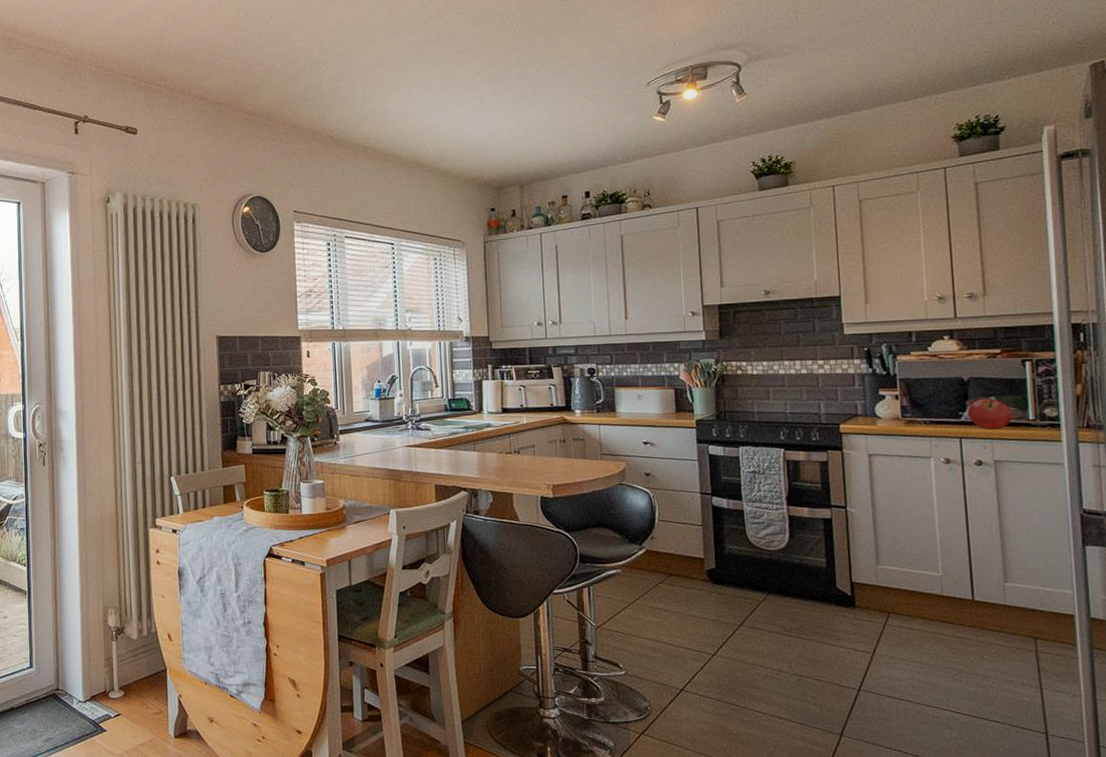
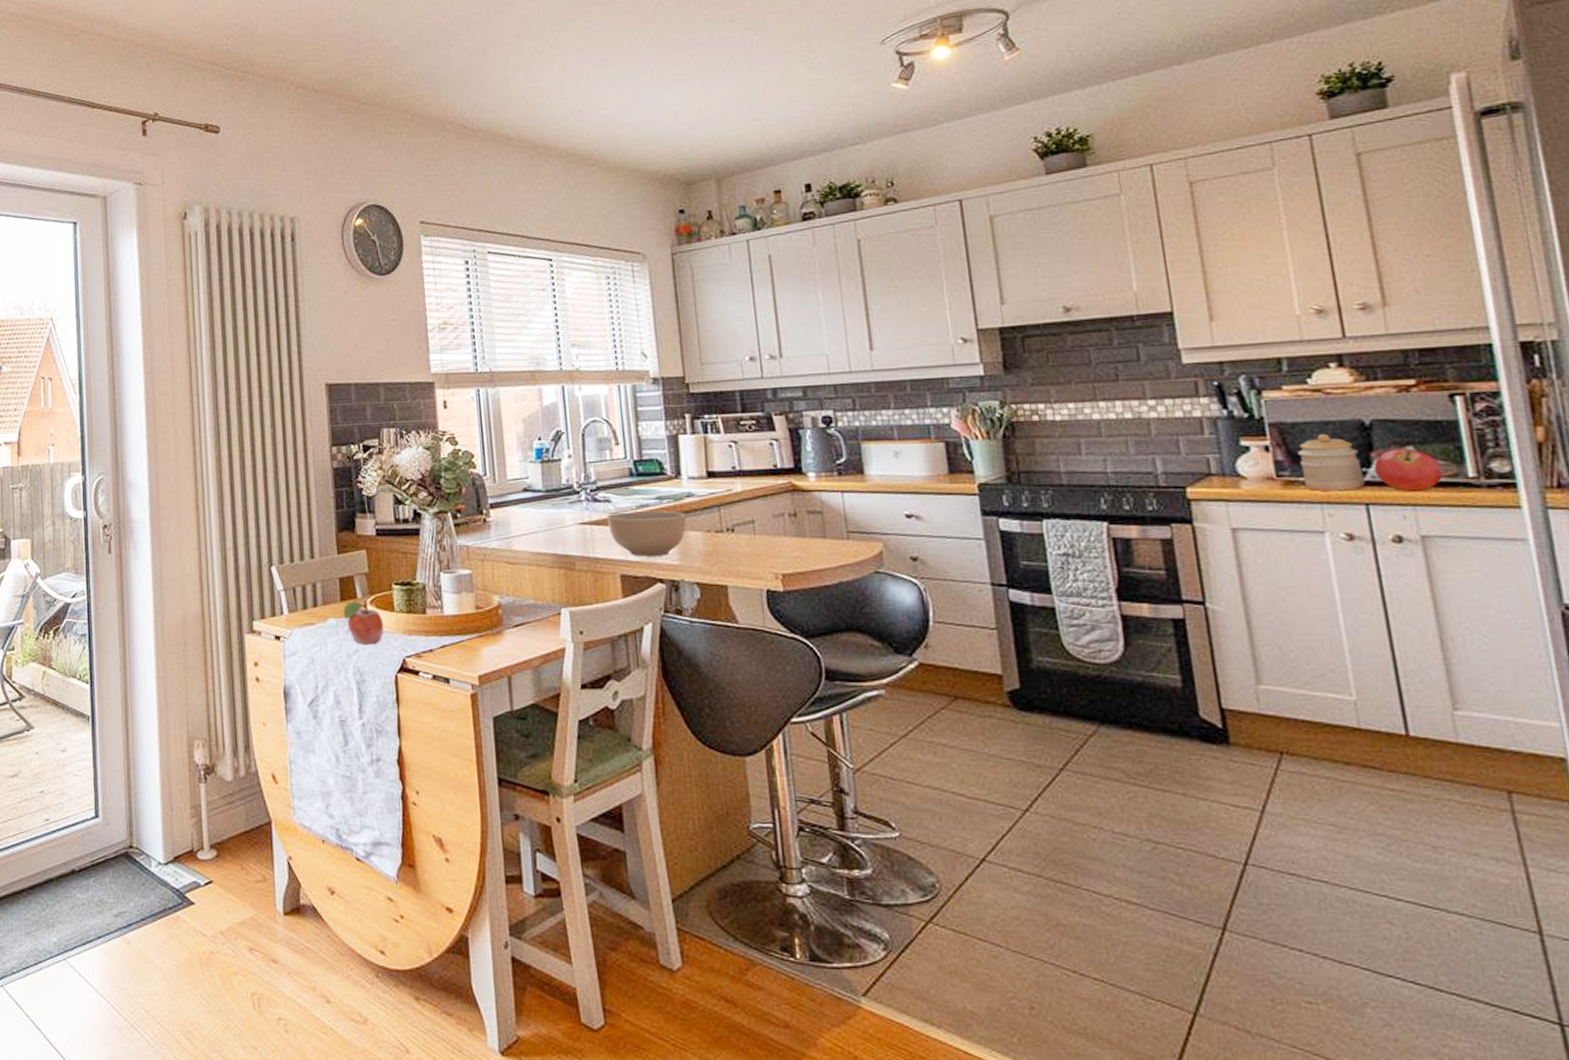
fruit: none [225,504,257,537] -> present [343,601,384,645]
bowl: none [426,437,485,471] -> present [606,510,686,557]
jar: none [916,386,961,429] -> present [1296,433,1366,492]

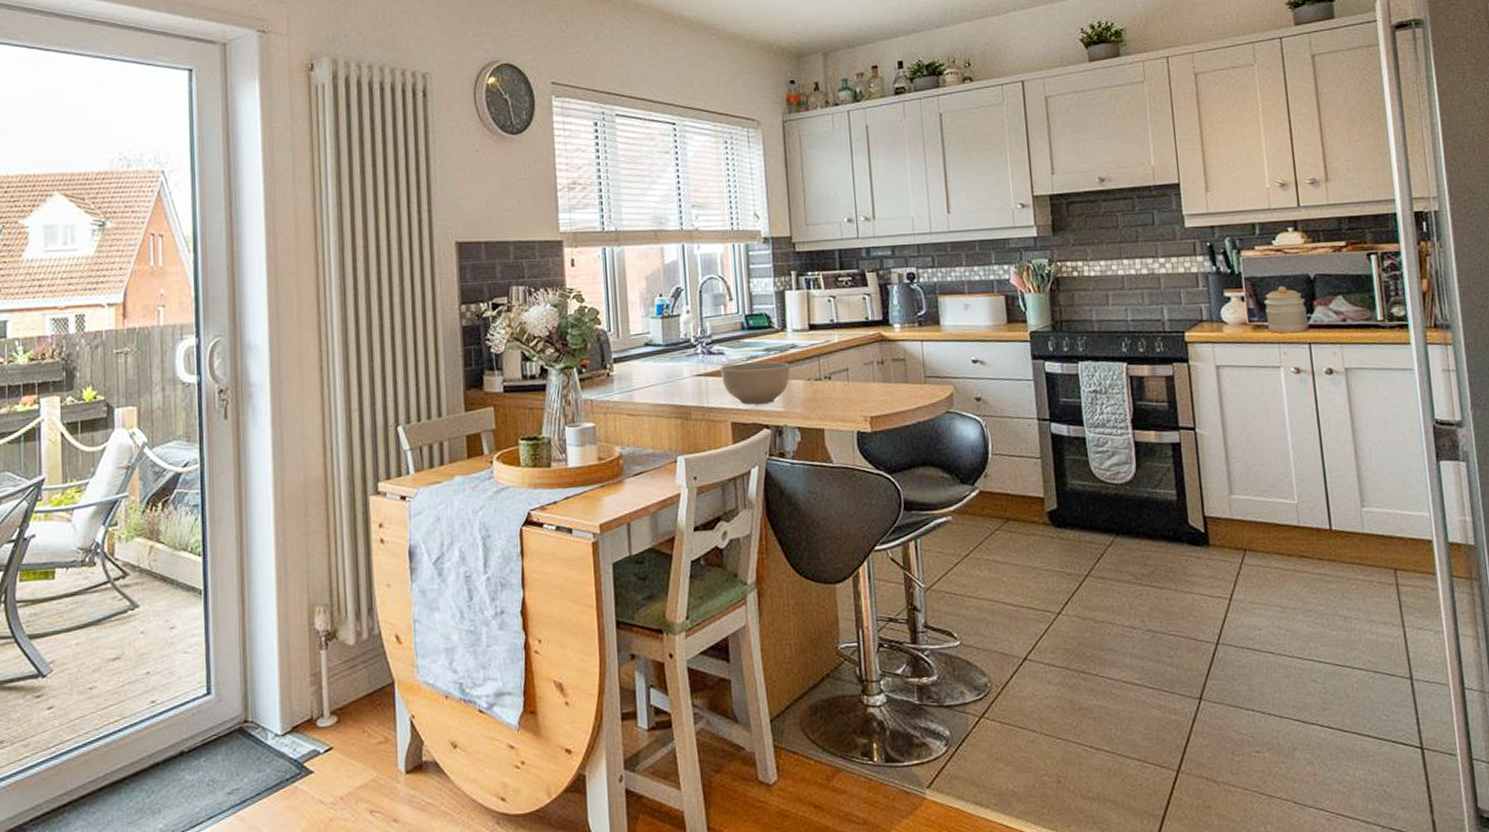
fruit: present [343,601,384,645] -> none [470,458,510,501]
fruit: present [1374,449,1444,492] -> none [1315,298,1361,333]

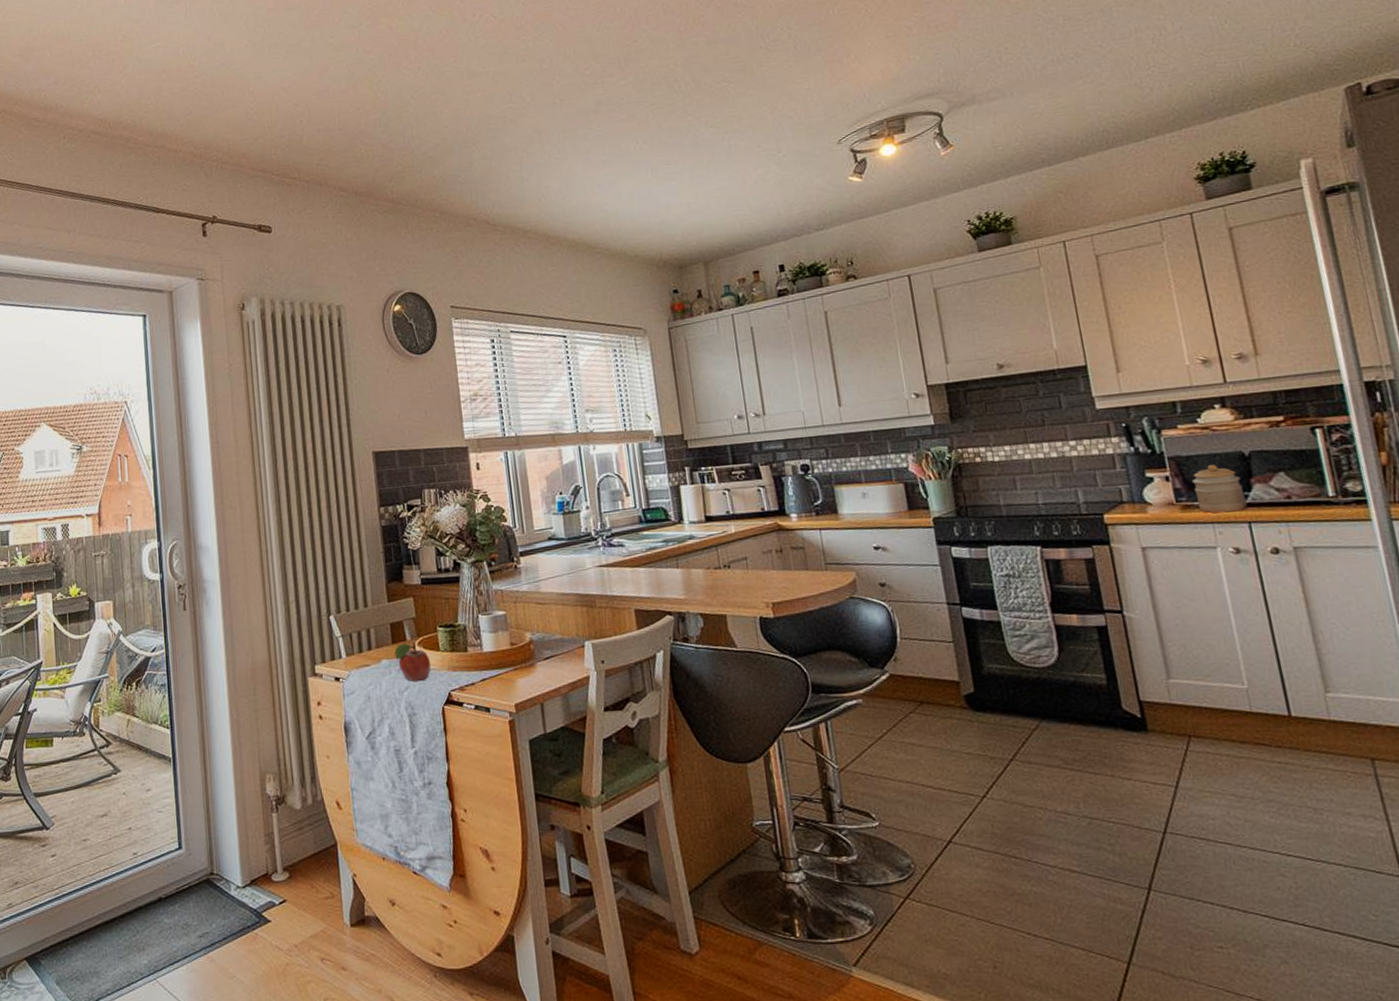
fruit: none [470,458,510,501] -> present [394,643,431,682]
bowl: present [720,361,790,405] -> none [620,552,689,593]

